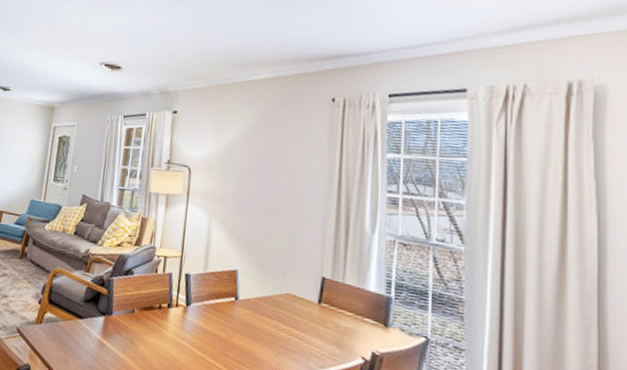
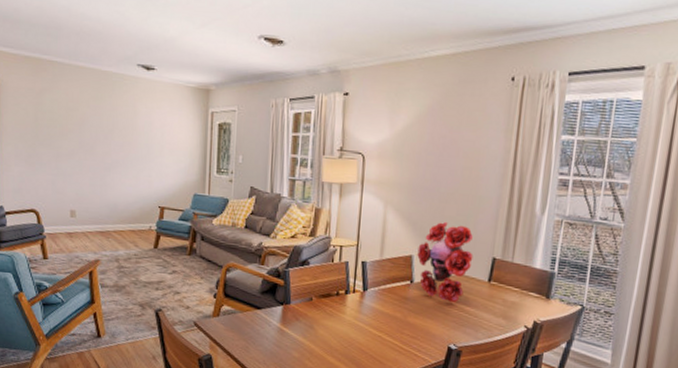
flower arrangement: none [242,236,301,324] -> present [417,221,473,302]

